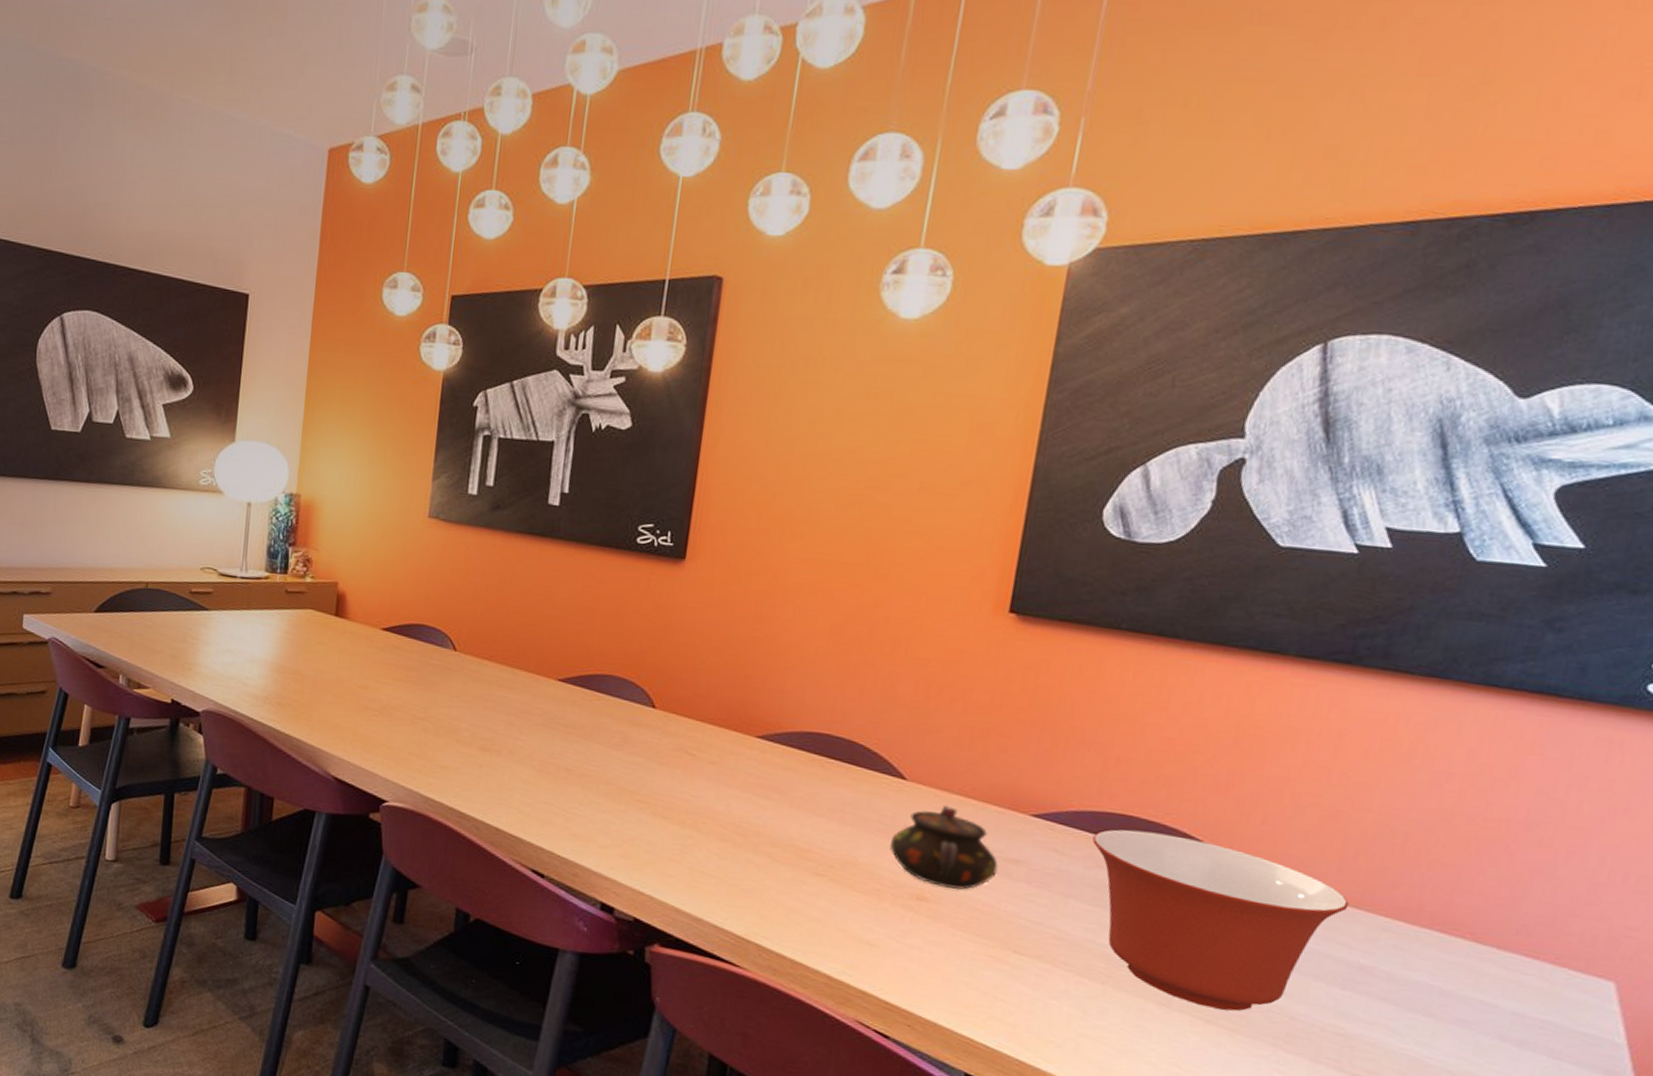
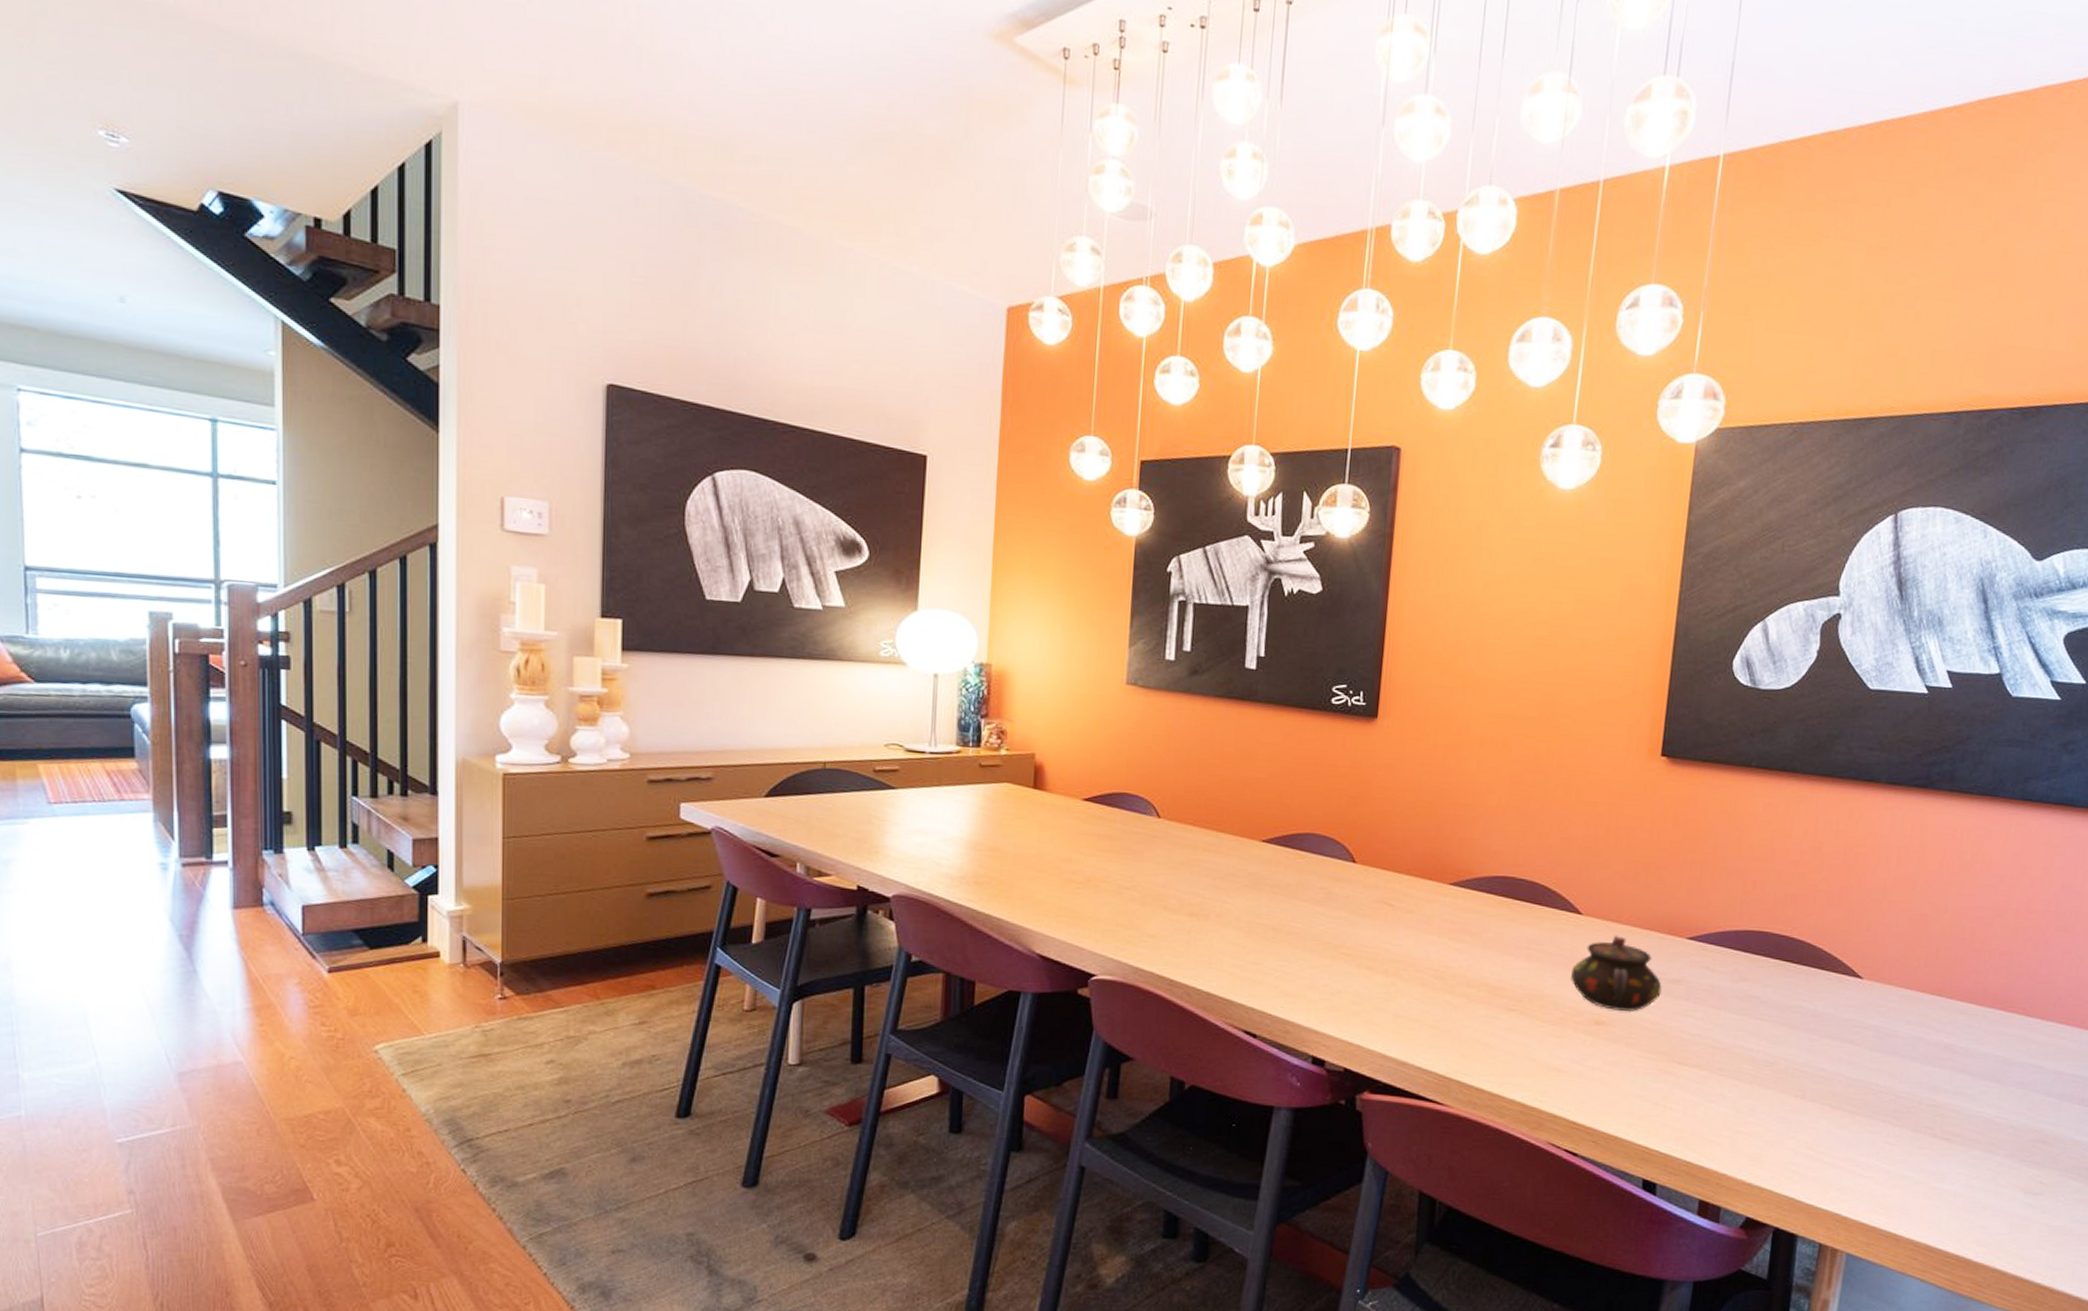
mixing bowl: present [1092,829,1349,1011] -> none [1737,944,1935,1096]

